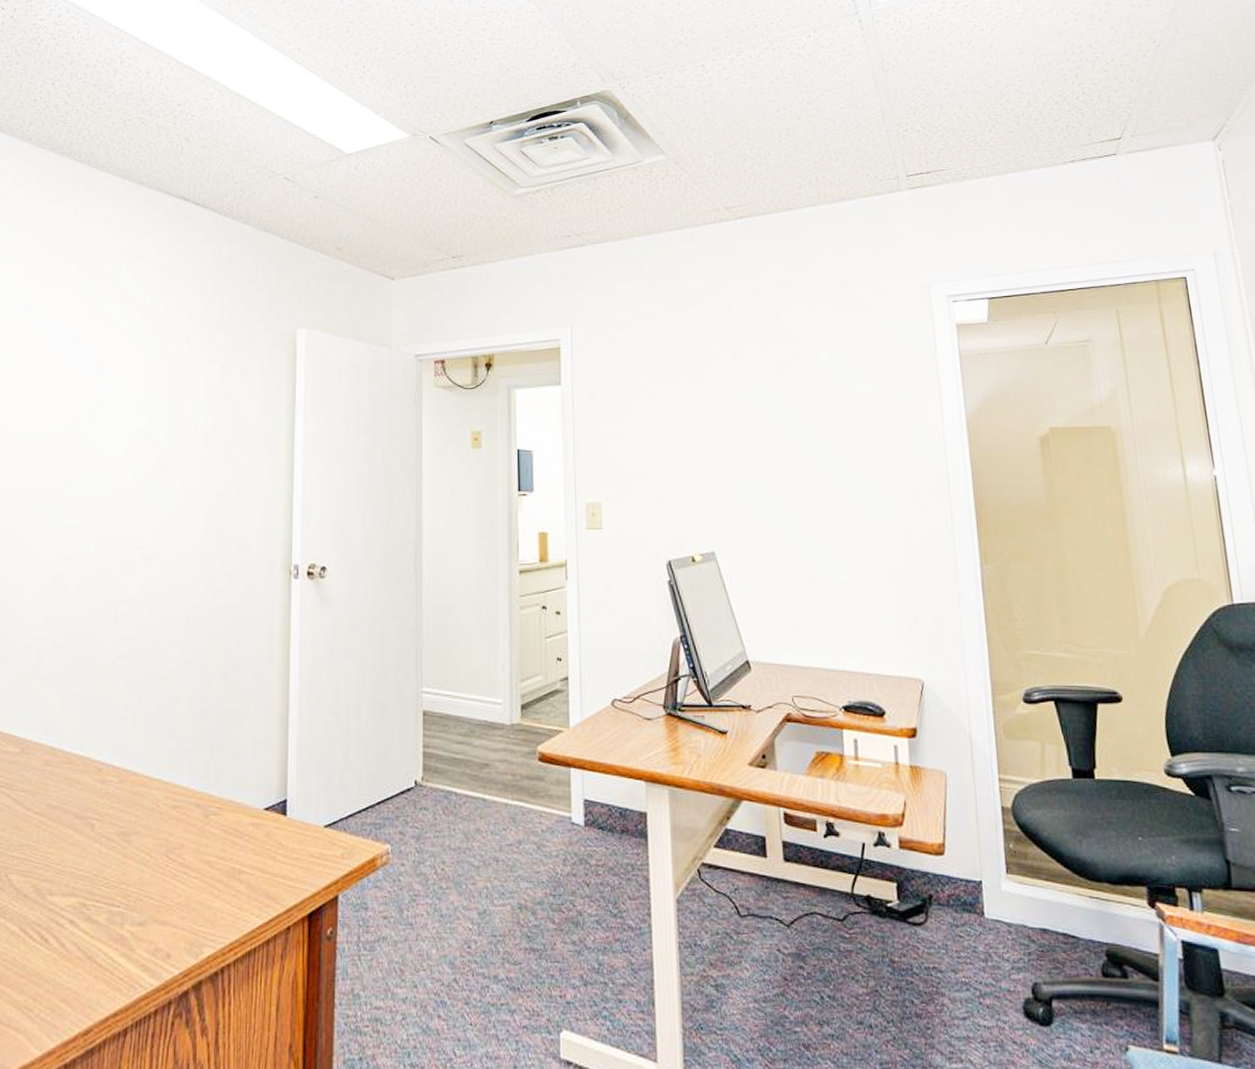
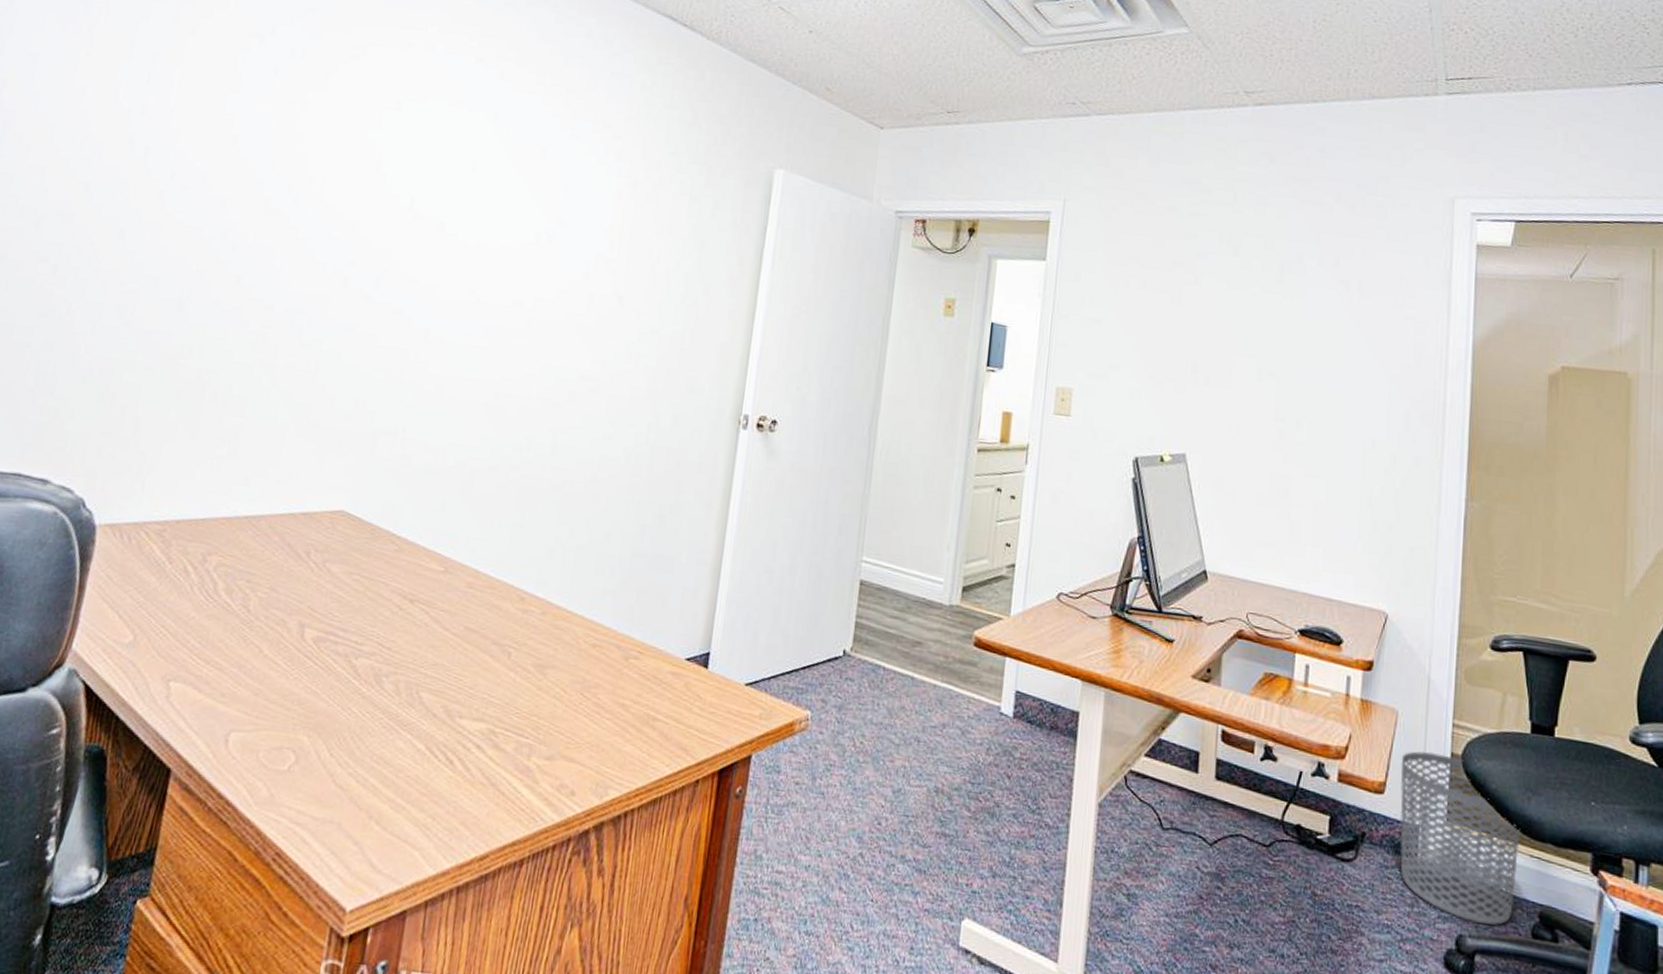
waste bin: none [955,808,1081,970] -> present [1400,751,1521,926]

